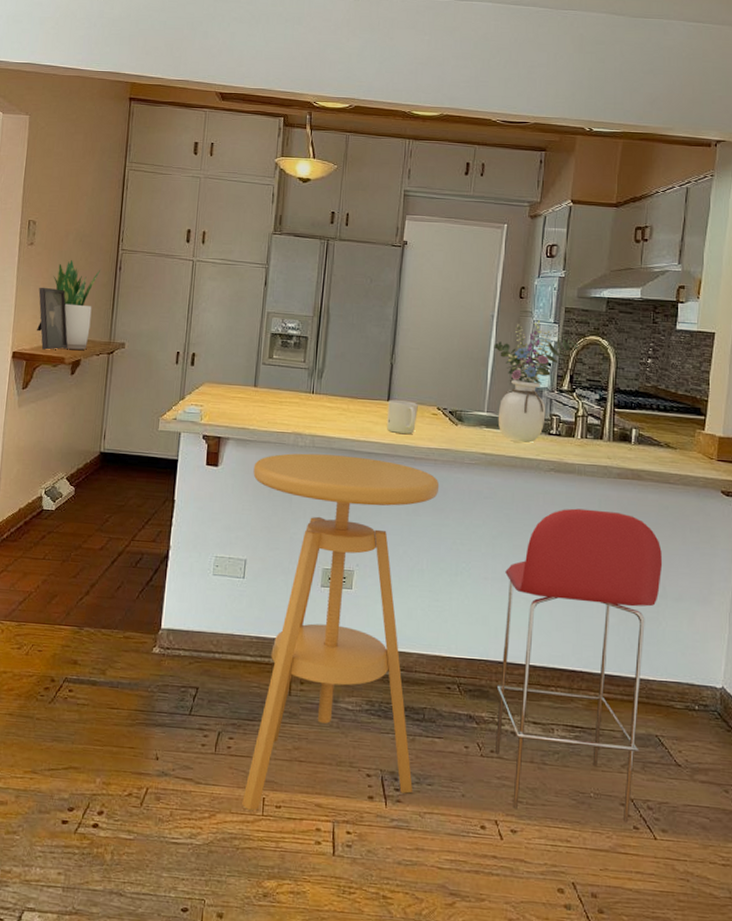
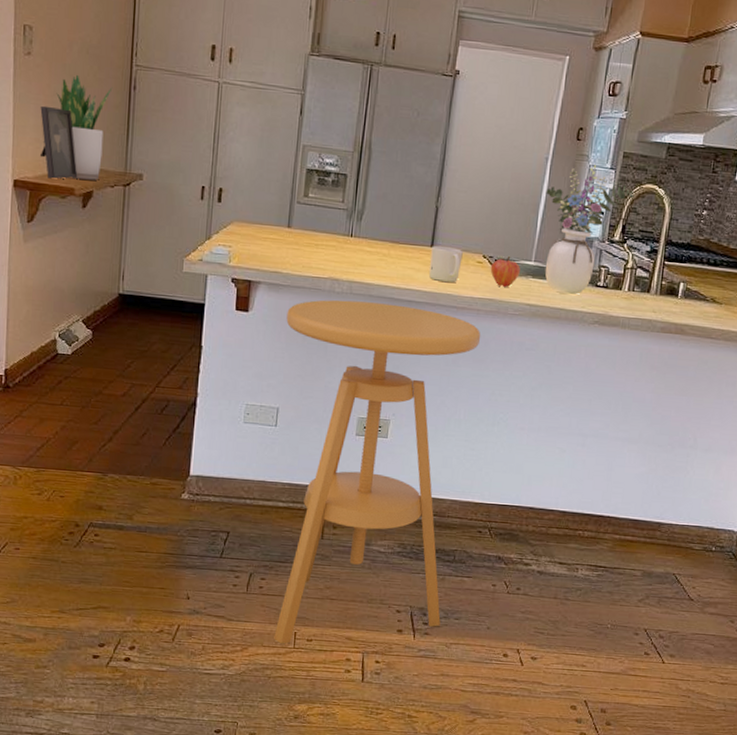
fruit: none [445,407,474,438] -> present [490,255,520,288]
bar stool: present [494,508,663,822] -> none [520,361,697,649]

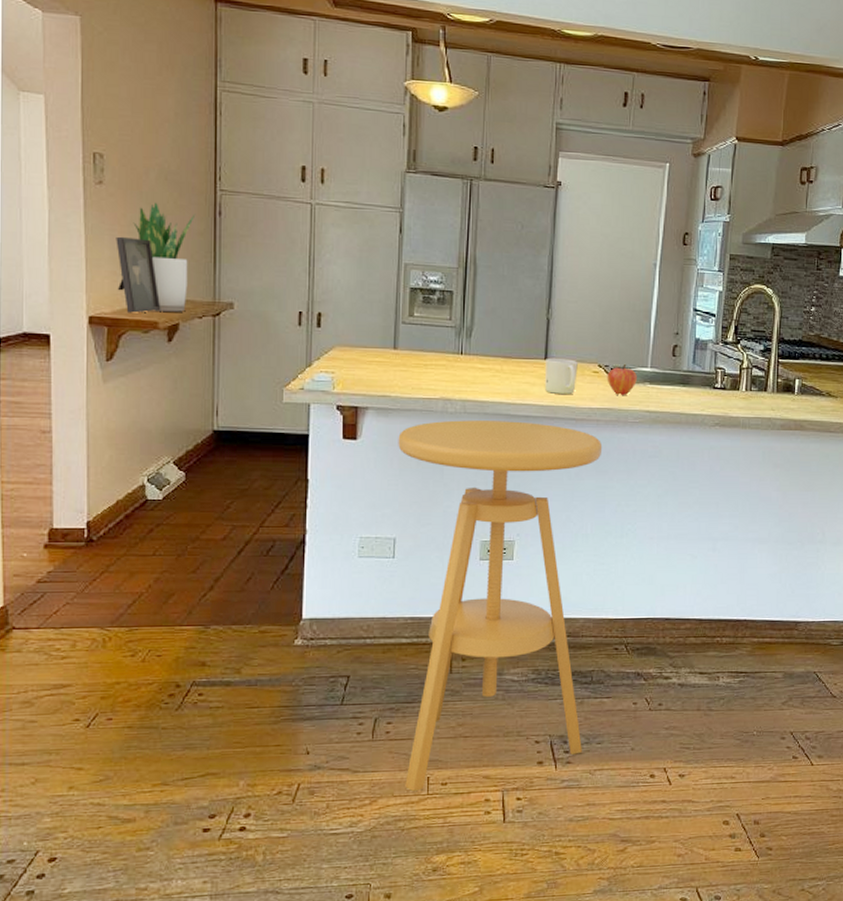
bouquet: present [544,164,634,295] -> none [657,267,744,399]

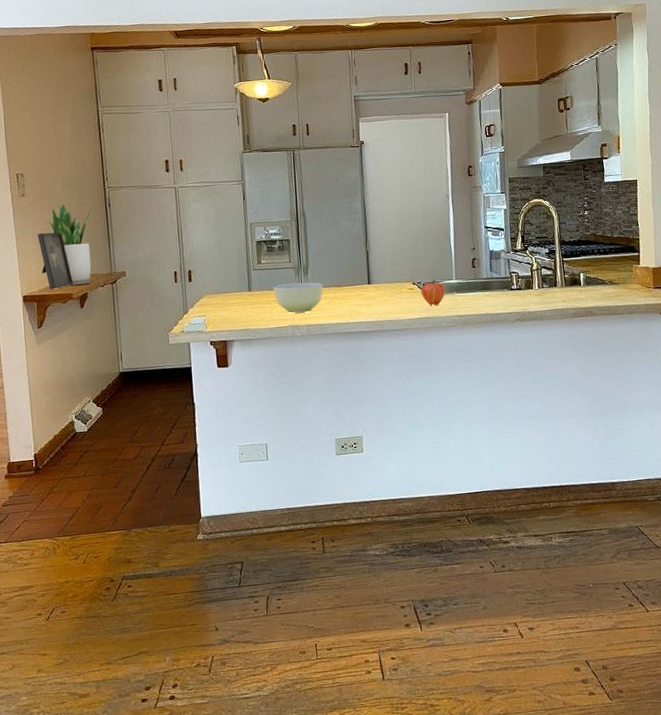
stool: present [398,420,603,792] -> none [260,336,442,658]
bowl: none [425,346,489,385] -> present [273,282,324,313]
mug: present [544,359,578,394] -> none [369,281,397,311]

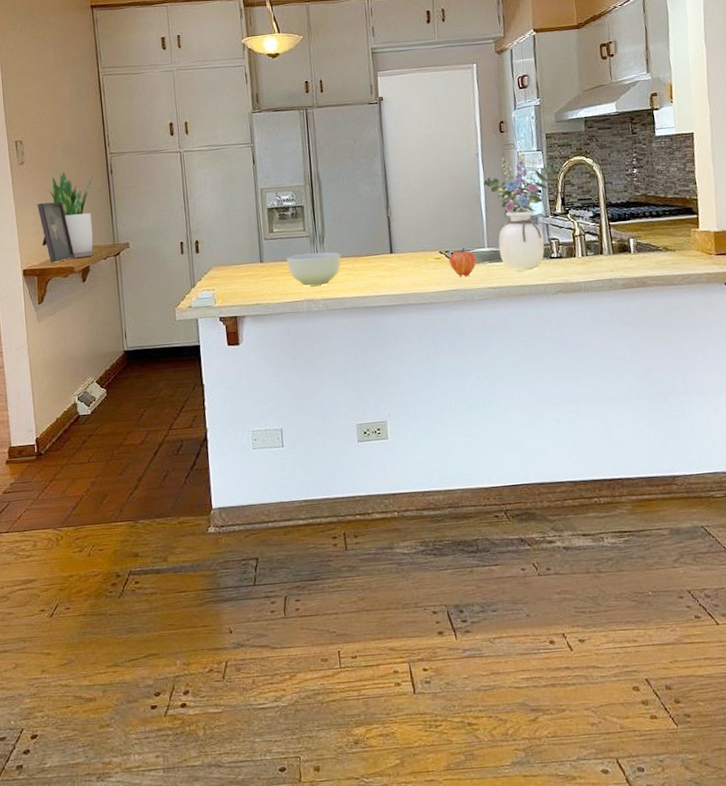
bouquet: none [453,192,525,302] -> present [483,149,565,272]

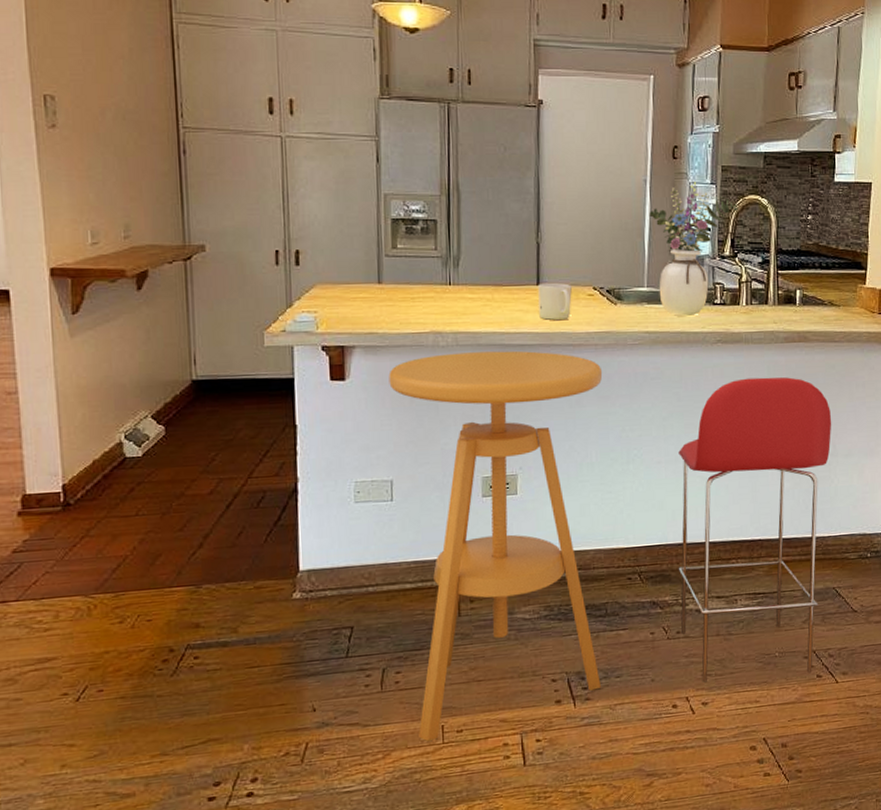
picture frame: present [37,201,75,263] -> none [74,182,128,262]
planter: present [48,171,94,258] -> none [91,143,159,258]
stool: none [273,311,479,666] -> present [388,350,603,742]
bowl: present [286,252,341,286] -> none [411,277,478,317]
mug: none [391,250,422,283] -> present [537,283,572,320]
fruit: present [448,247,477,277] -> none [602,284,634,318]
bar stool: none [531,321,690,619] -> present [678,377,832,683]

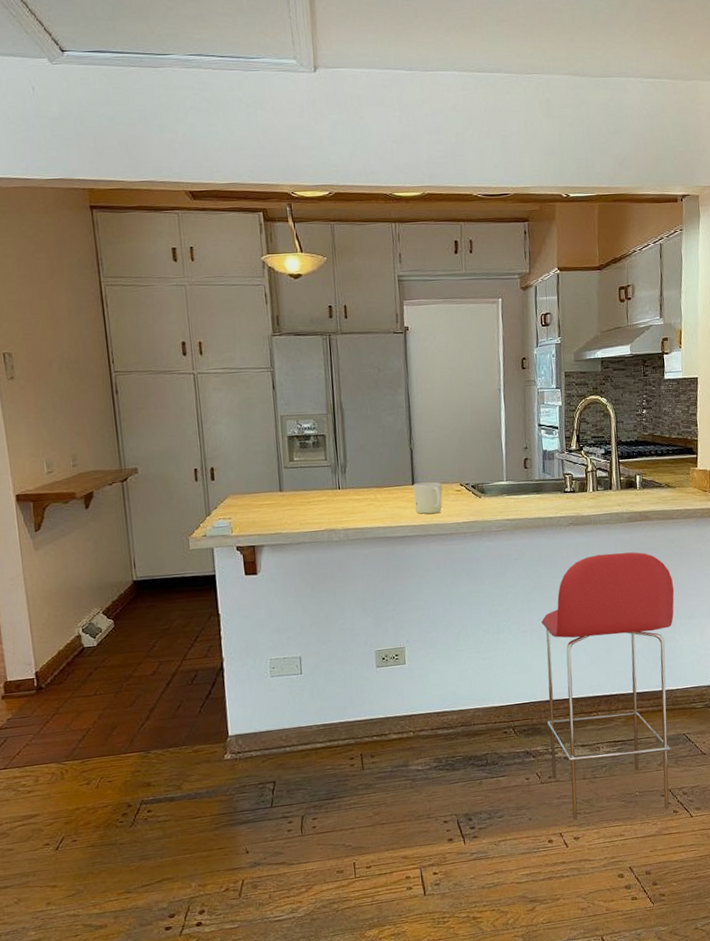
stool: present [388,350,603,742] -> none [293,541,486,877]
bouquet: present [649,181,738,317] -> none [504,386,581,505]

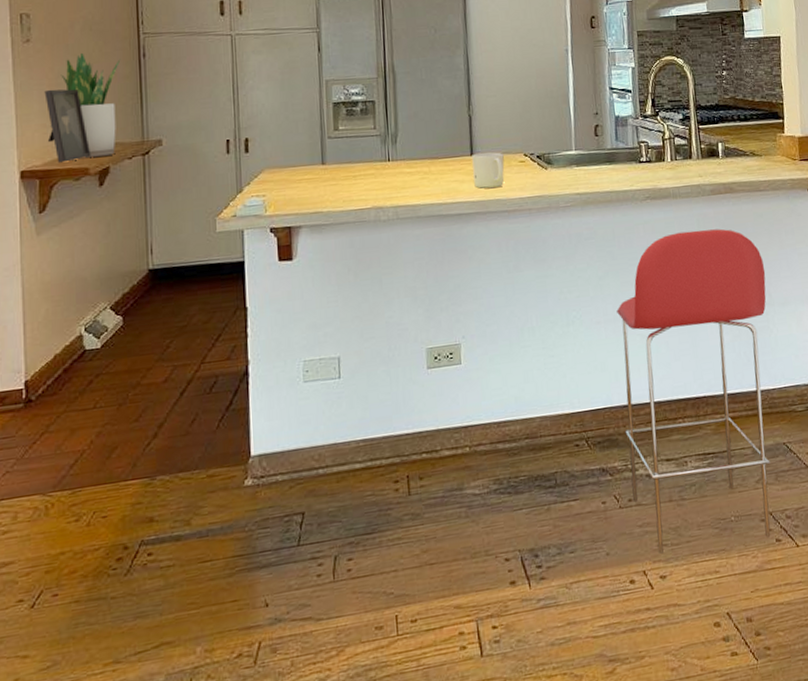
picture frame: none [31,422,77,488] -> present [44,88,91,163]
planter: none [44,389,97,483] -> present [60,52,121,158]

